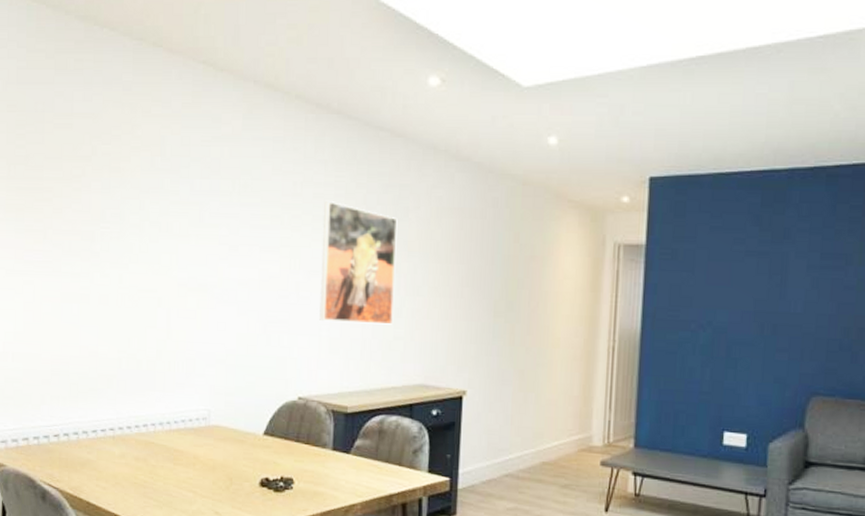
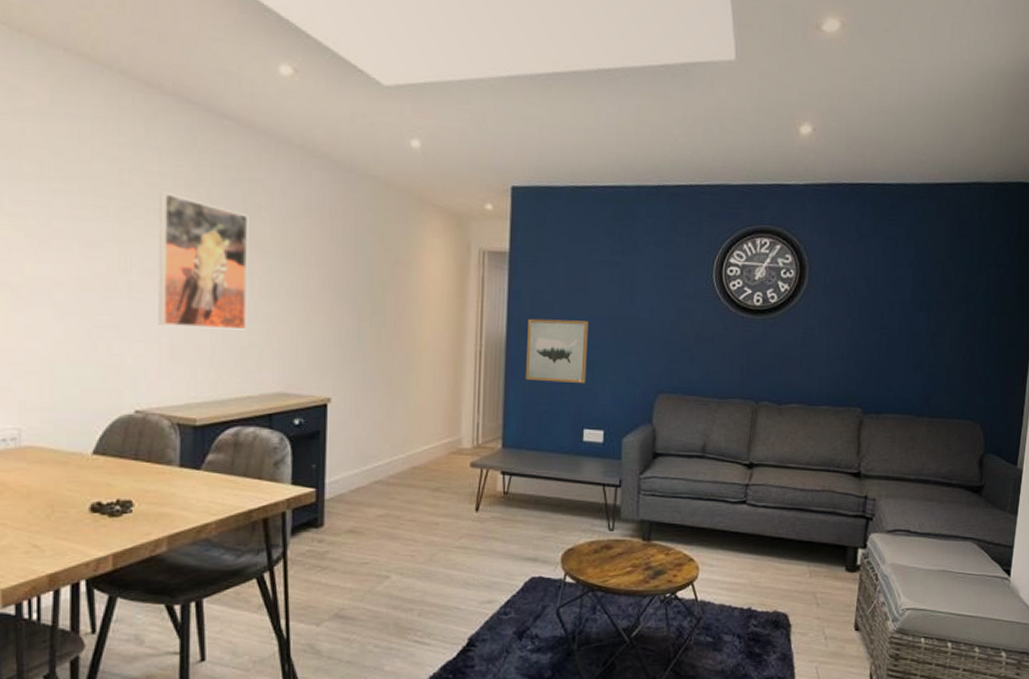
wall art: none [661,313,731,382] -> present [526,318,589,383]

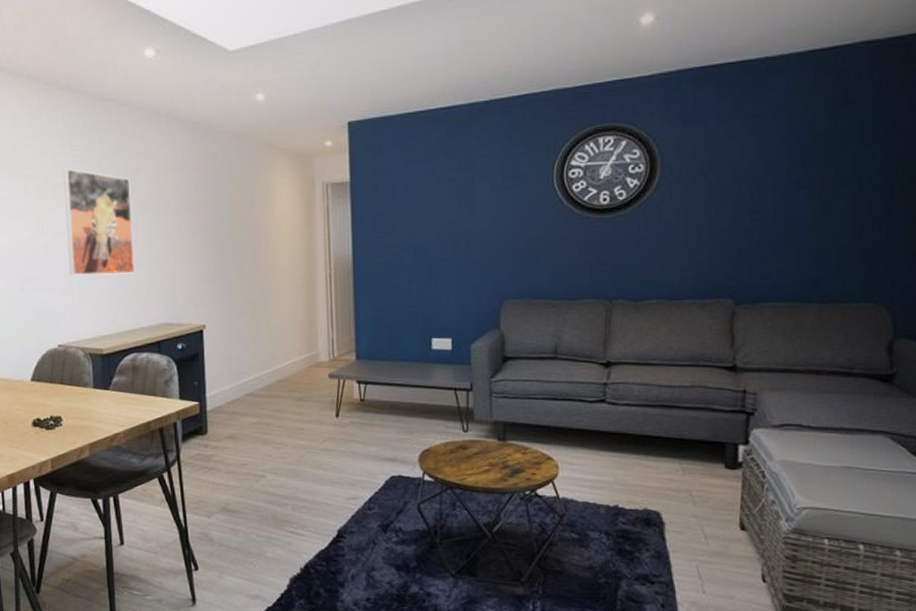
wall art: present [526,318,589,383] -> none [372,237,431,297]

